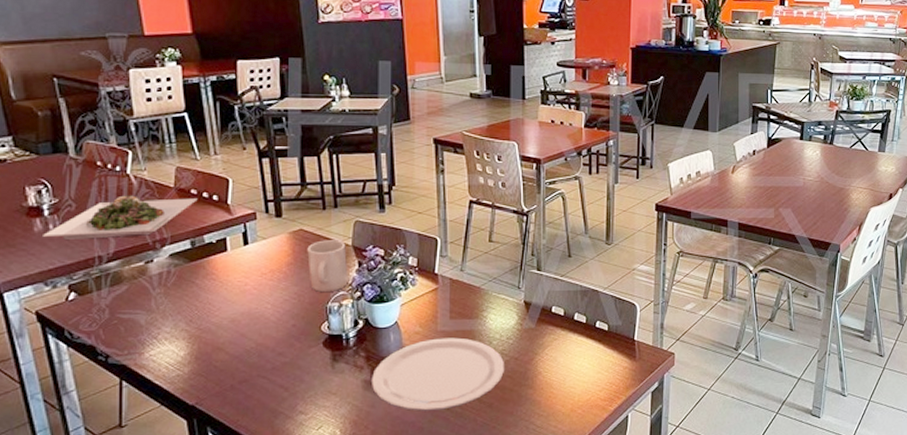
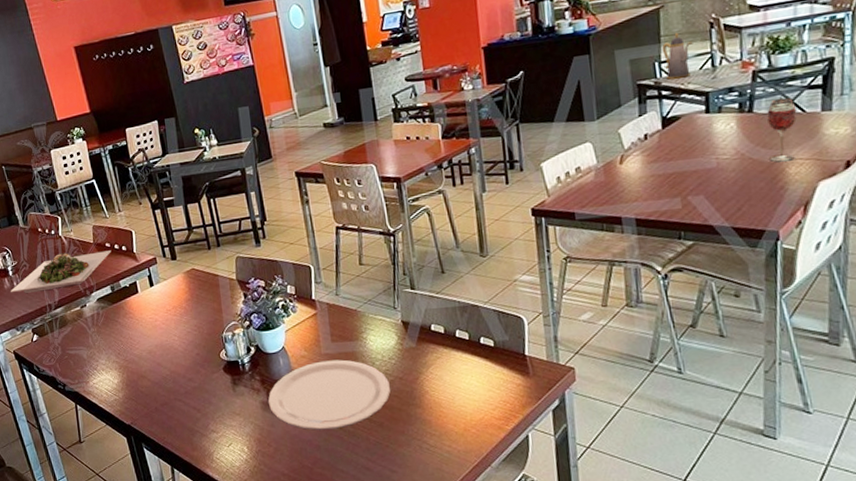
cup: present [307,240,348,292] -> none [200,275,238,323]
coffee pot: none [774,67,797,108] -> present [661,32,693,80]
wineglass: none [840,136,863,188] -> present [767,98,798,162]

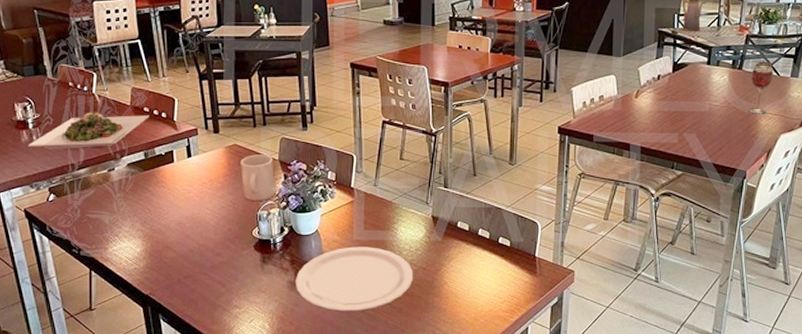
cup: none [200,275,238,323] -> present [240,154,276,201]

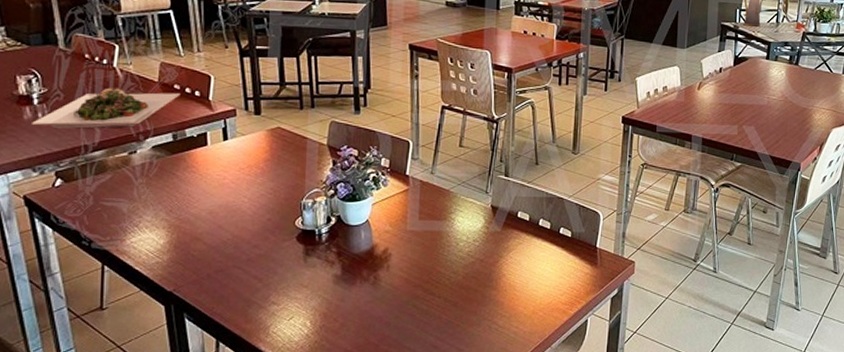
cup: present [240,154,276,201] -> none [284,138,323,188]
plate: present [295,246,414,312] -> none [341,237,471,307]
wineglass: present [748,61,774,114] -> none [803,58,827,109]

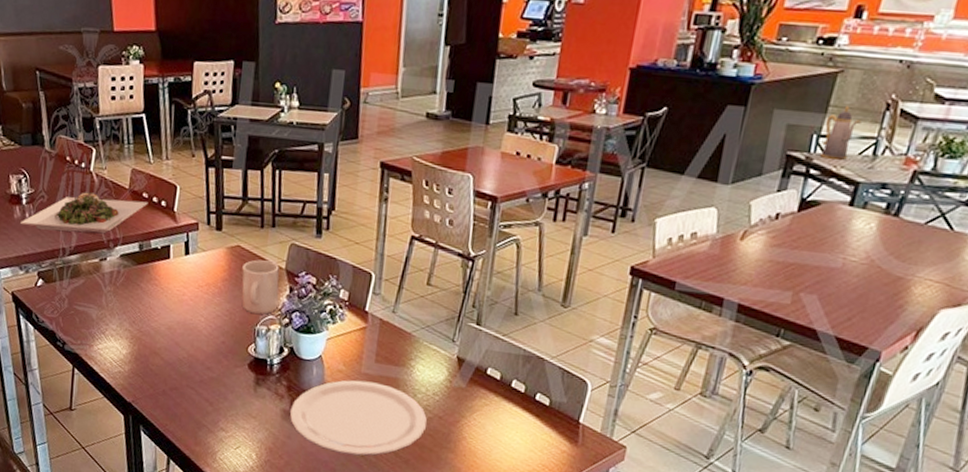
cup: none [284,138,323,188] -> present [241,259,280,315]
plate: none [341,237,471,307] -> present [289,380,427,456]

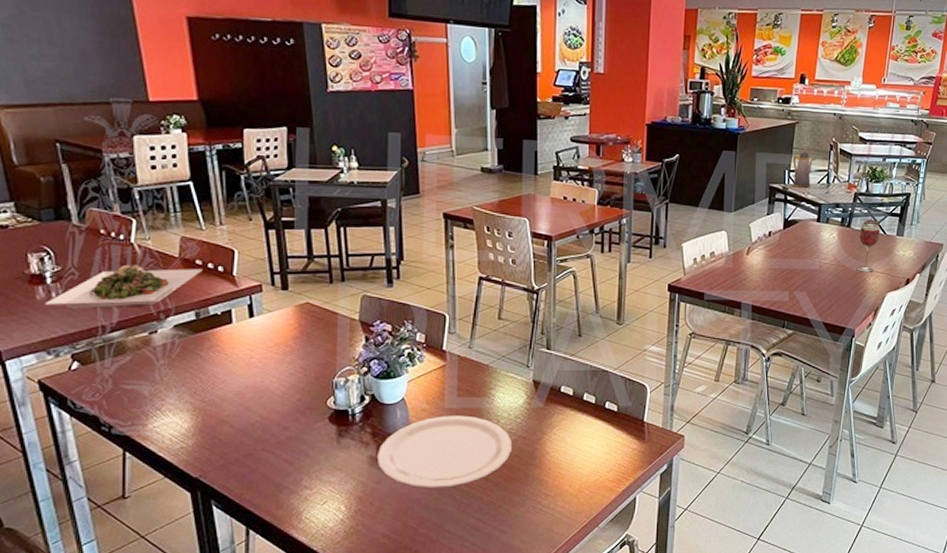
cup: present [241,259,280,315] -> none [313,314,355,366]
wineglass: none [898,208,946,280] -> present [857,219,881,272]

